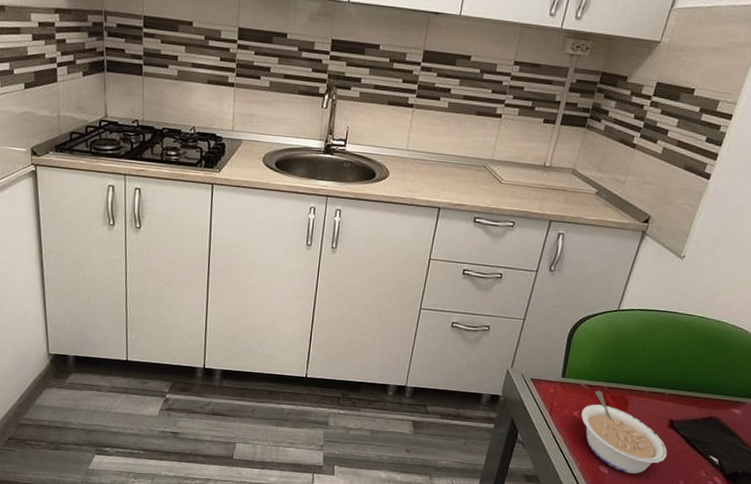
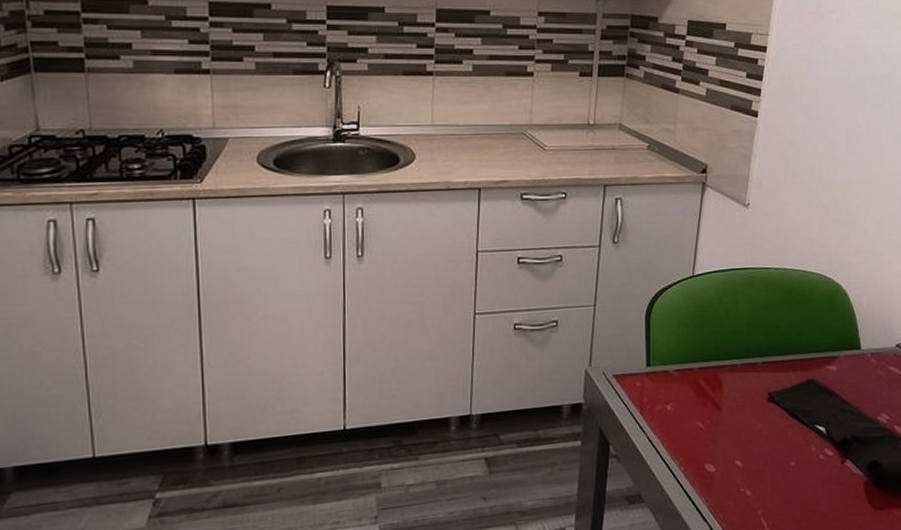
legume: present [581,390,667,474] -> none [675,374,773,467]

